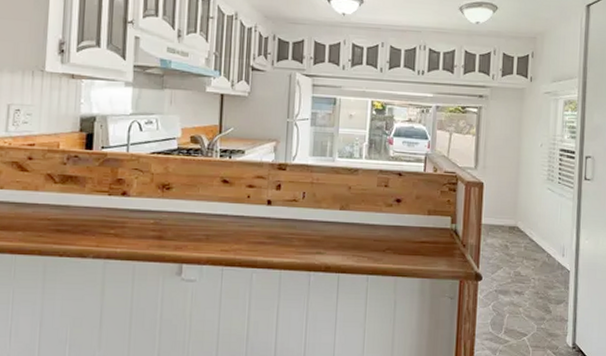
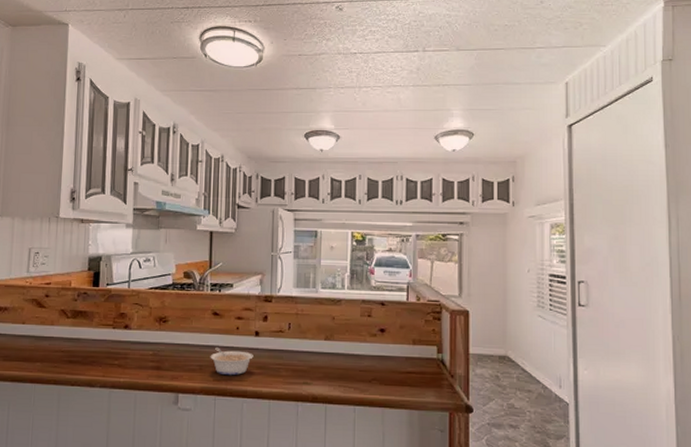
legume: none [218,216,265,246] -> present [210,347,253,376]

